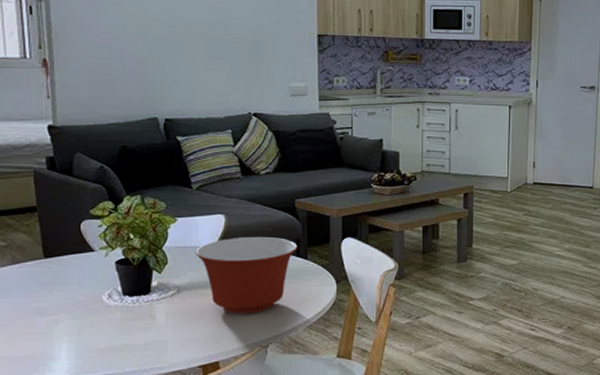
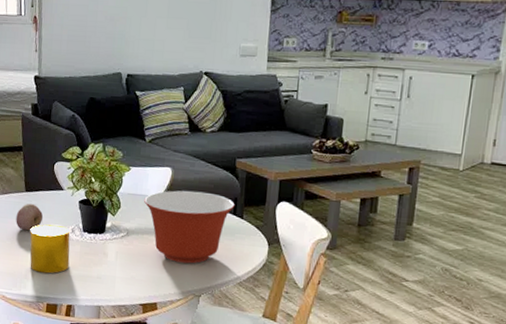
fruit: none [33,271,70,304] -> present [16,203,44,231]
cup: none [53,291,108,350] -> present [30,224,70,274]

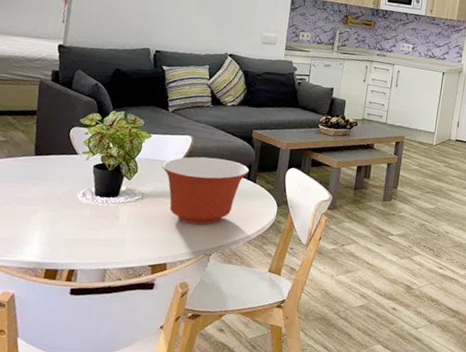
fruit: present [16,203,44,231] -> none [19,167,53,195]
cup: present [30,224,70,274] -> none [30,187,81,238]

